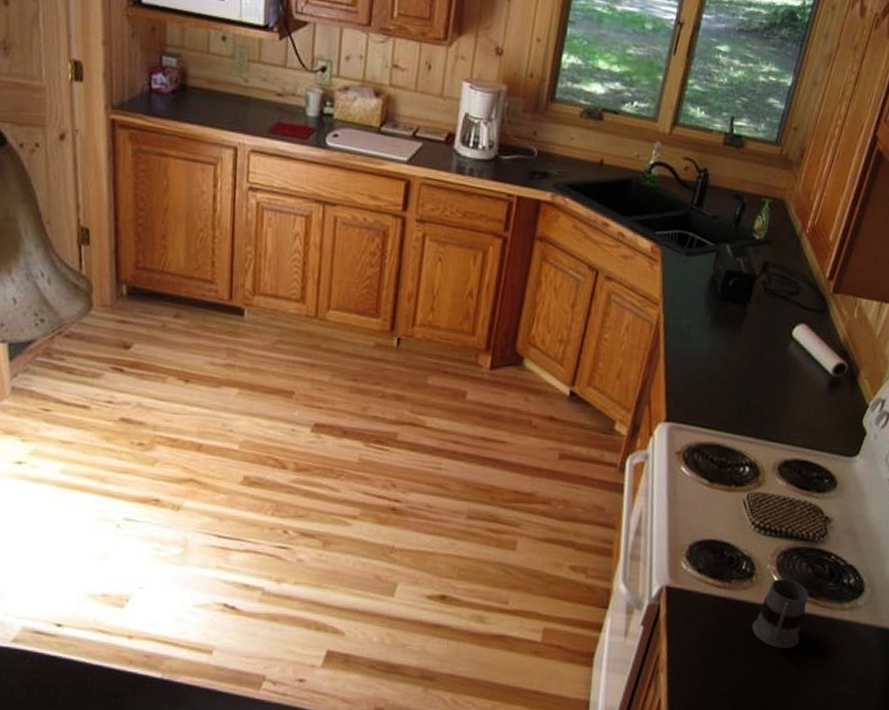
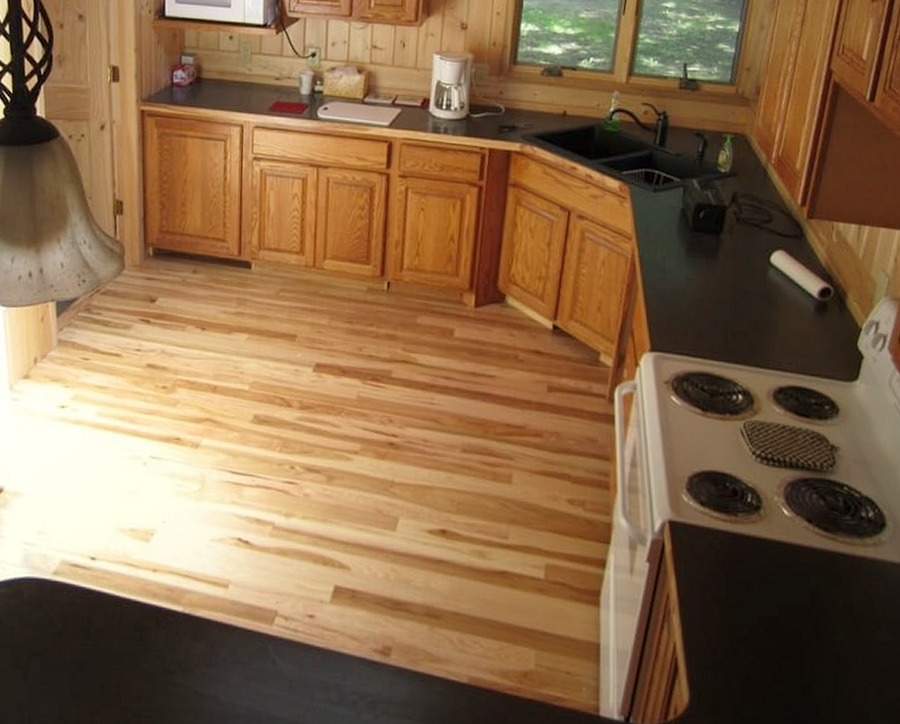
mug: present [752,578,809,649] -> none [766,511,825,589]

